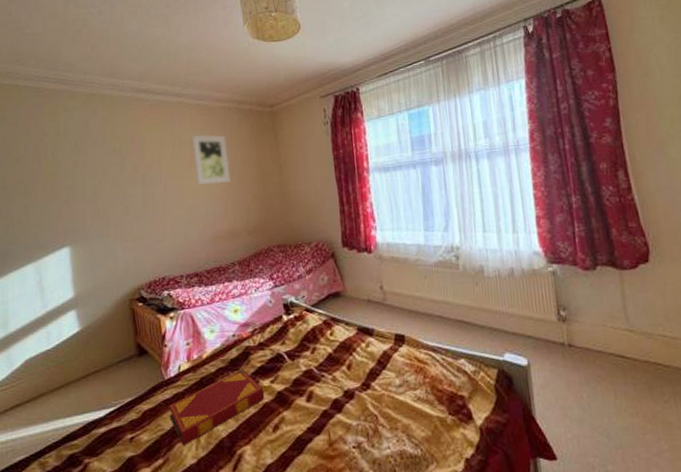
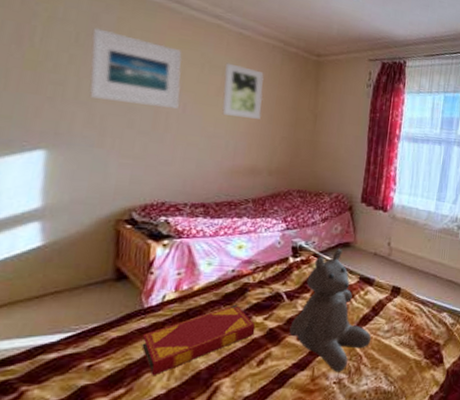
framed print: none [86,132,161,194] -> present [89,27,183,109]
teddy bear: none [297,300,384,435] -> present [289,248,372,372]

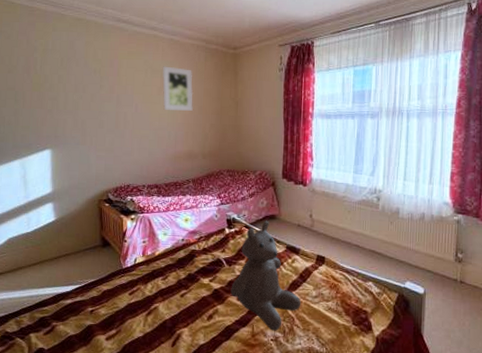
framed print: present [89,27,183,109] -> none [71,53,132,110]
hardback book: present [141,304,256,376] -> none [123,267,204,322]

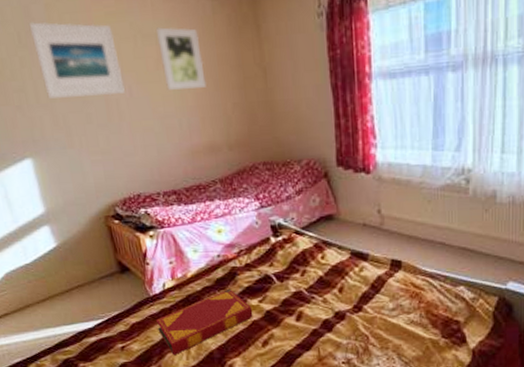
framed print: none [71,53,132,110] -> present [28,22,125,99]
hardback book: none [123,267,204,322] -> present [155,288,253,356]
teddy bear: present [230,220,301,331] -> none [286,222,376,352]

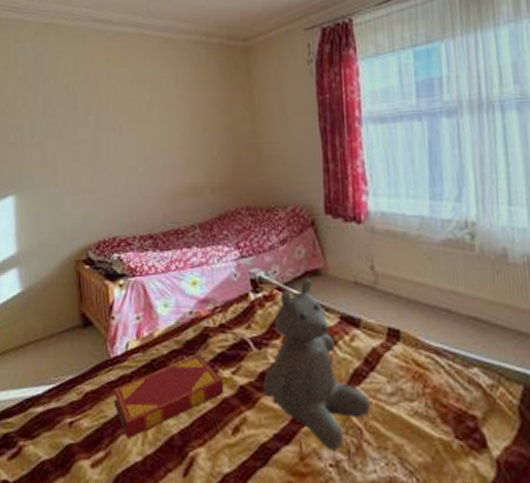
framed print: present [28,22,125,99] -> none [37,67,115,137]
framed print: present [155,27,206,90] -> none [151,72,194,131]
teddy bear: none [286,222,376,352] -> present [263,278,371,451]

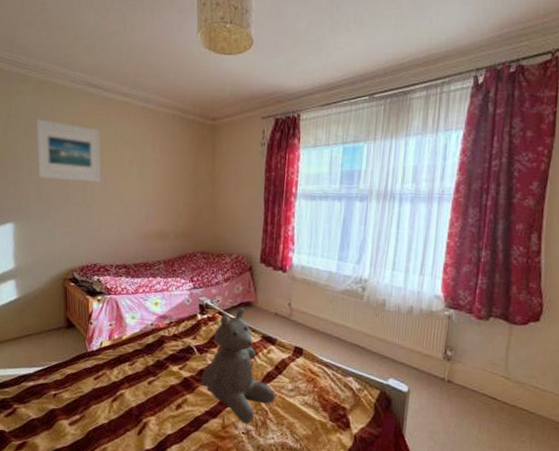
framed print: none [37,67,115,137] -> present [35,118,101,183]
hardback book: present [112,354,224,439] -> none [88,354,173,408]

